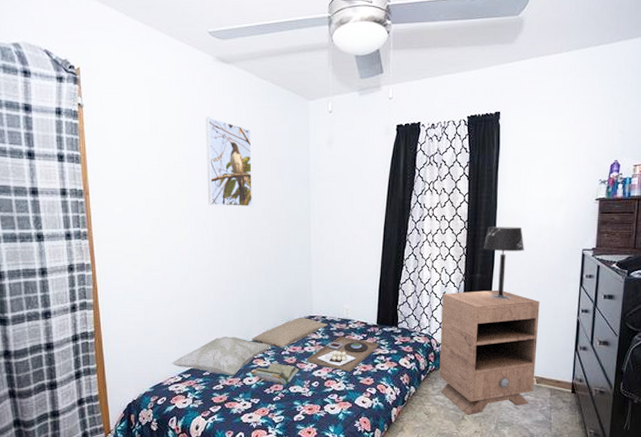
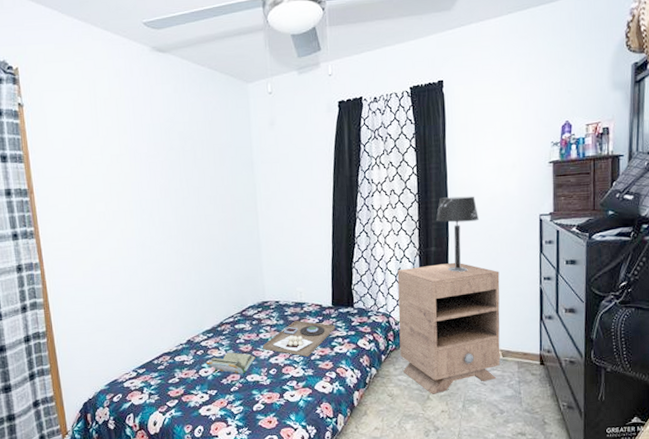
decorative pillow: present [171,336,271,376] -> none [125,327,226,368]
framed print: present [206,117,252,206] -> none [145,107,197,196]
pillow: present [251,318,329,348] -> none [204,304,283,336]

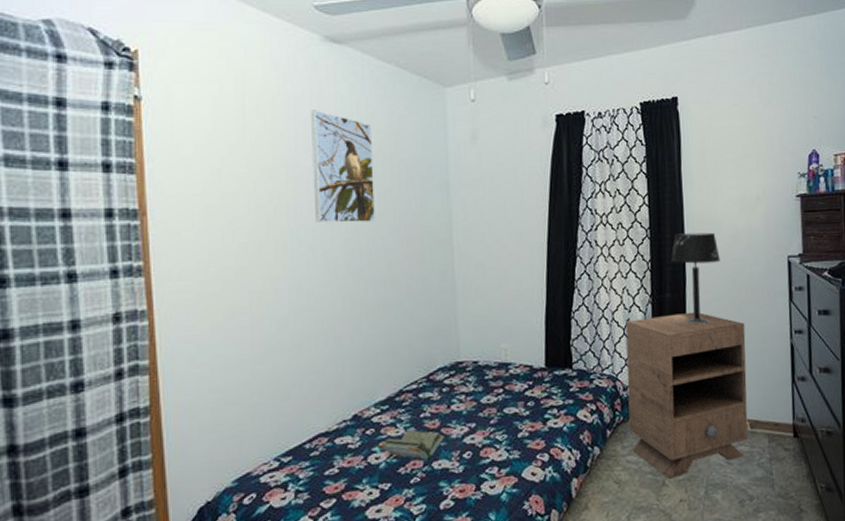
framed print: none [145,107,197,196] -> present [311,110,375,223]
platter: present [263,321,336,357] -> none [455,386,549,434]

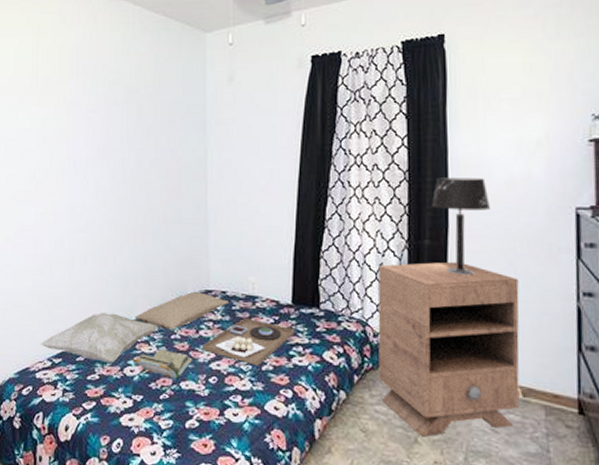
decorative pillow: none [264,398,406,454] -> present [40,313,159,364]
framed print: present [311,110,375,223] -> none [89,56,140,156]
pillow: none [377,365,482,409] -> present [134,292,230,330]
platter: none [455,386,549,434] -> present [203,318,295,366]

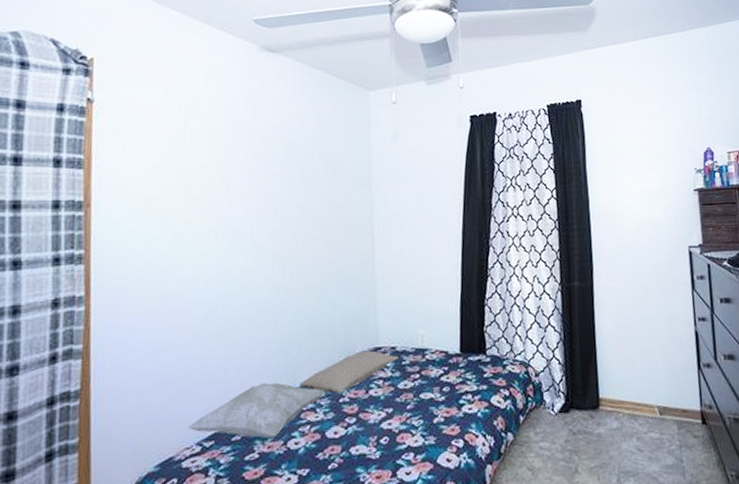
book: present [132,349,193,379] -> none [297,415,363,445]
platter: present [203,318,295,366] -> none [373,372,464,420]
nightstand: present [378,261,520,437] -> none [537,299,657,466]
table lamp: present [431,178,490,275] -> none [578,224,625,312]

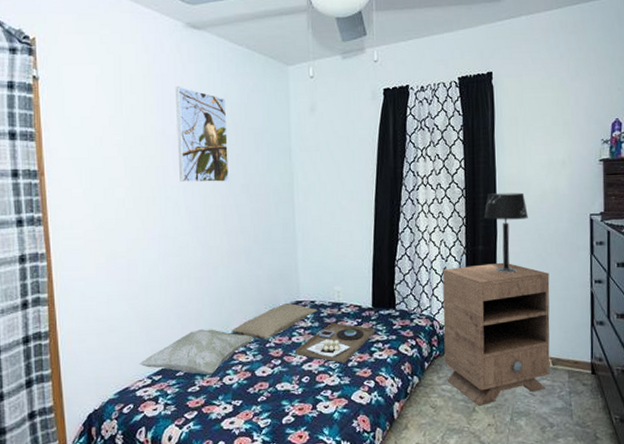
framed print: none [246,111,302,215] -> present [176,86,229,183]
platter: none [373,372,464,420] -> present [295,323,376,363]
nightstand: none [537,299,657,466] -> present [443,262,550,406]
table lamp: none [578,224,625,312] -> present [483,192,528,273]

